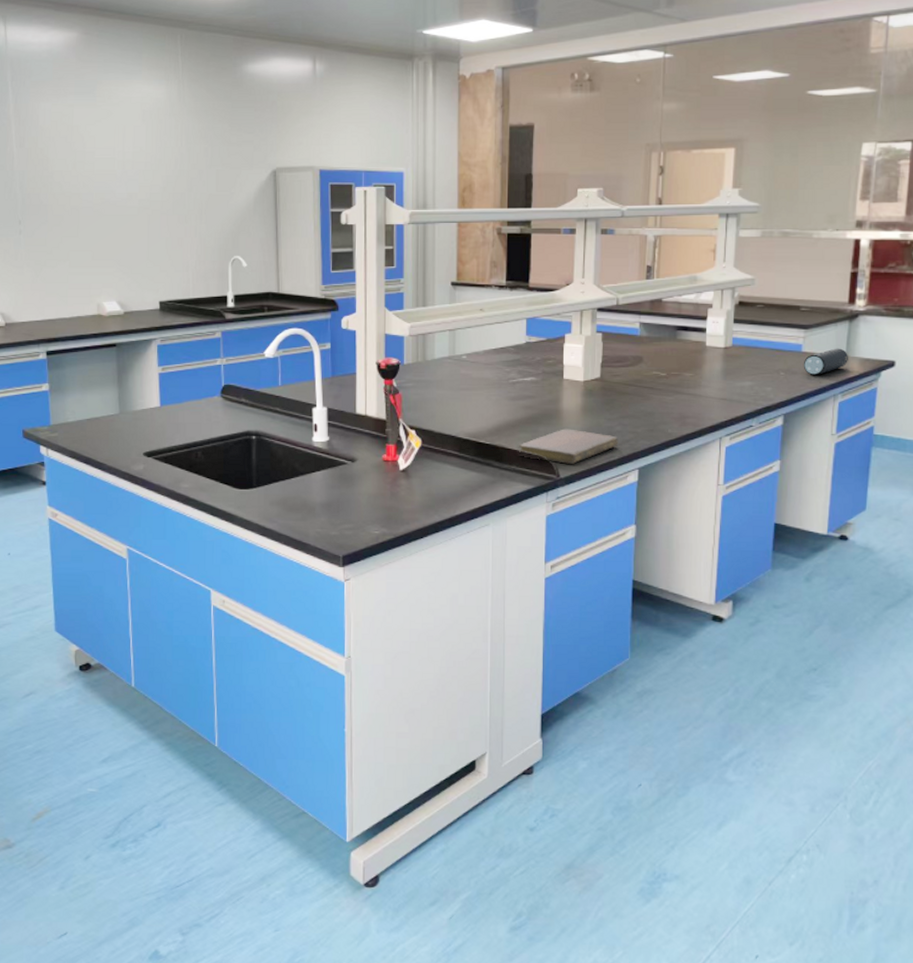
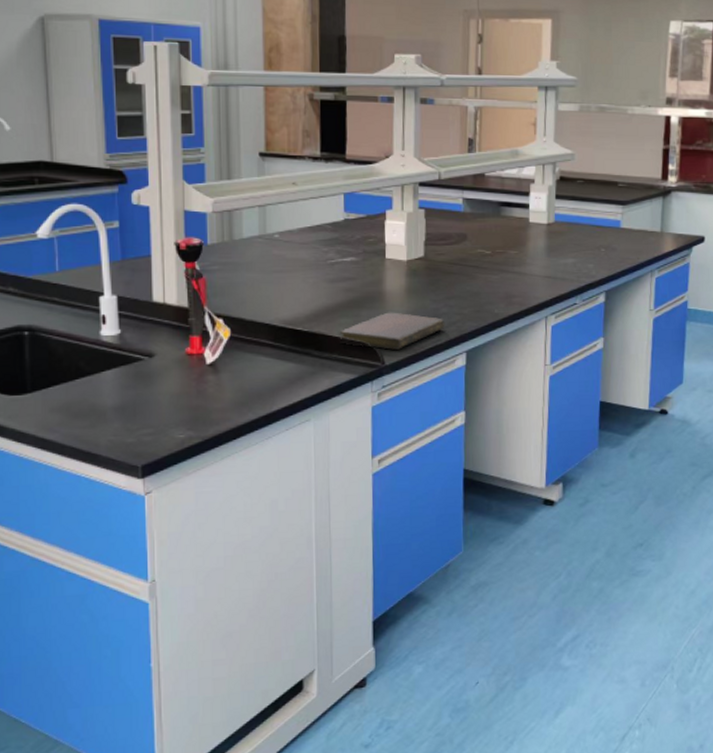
speaker: present [804,348,848,376] -> none [623,224,663,252]

